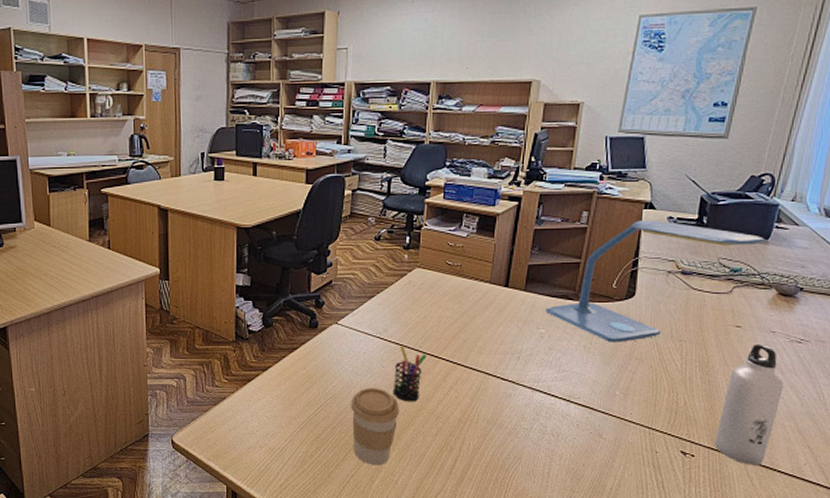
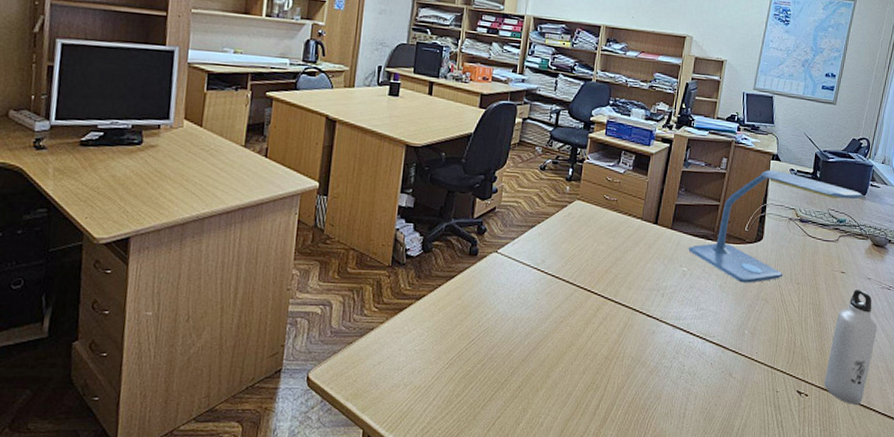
coffee cup: present [351,388,400,466] -> none [501,321,551,406]
pen holder: present [392,346,427,402] -> none [545,278,580,338]

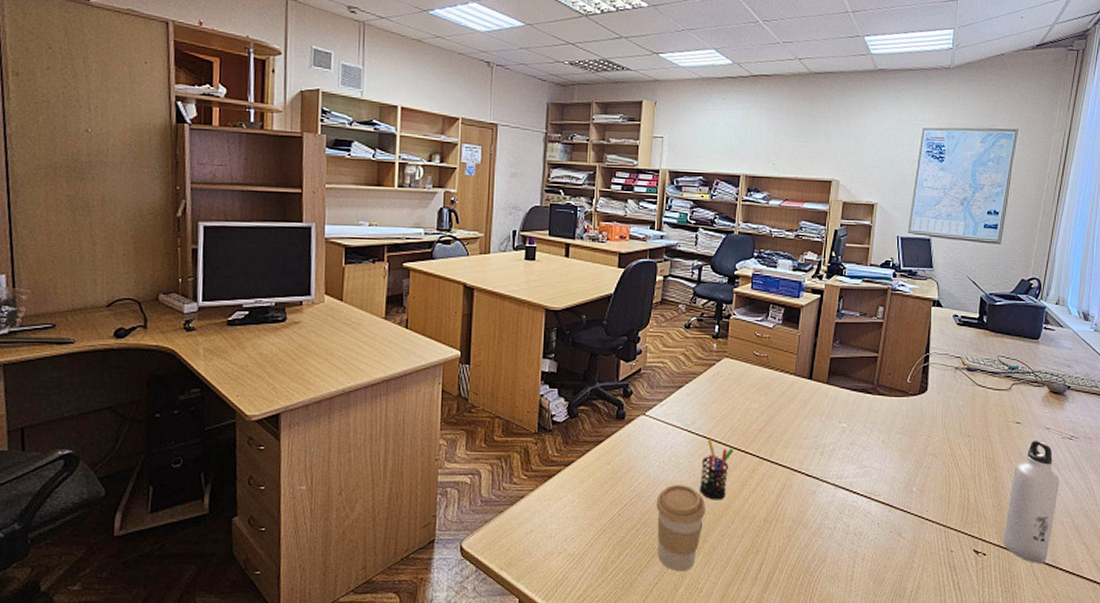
coffee cup: none [501,321,551,406] -> present [656,485,707,572]
pen holder: none [545,278,580,338] -> present [699,439,734,500]
desk lamp: present [688,170,865,283] -> none [847,317,1038,438]

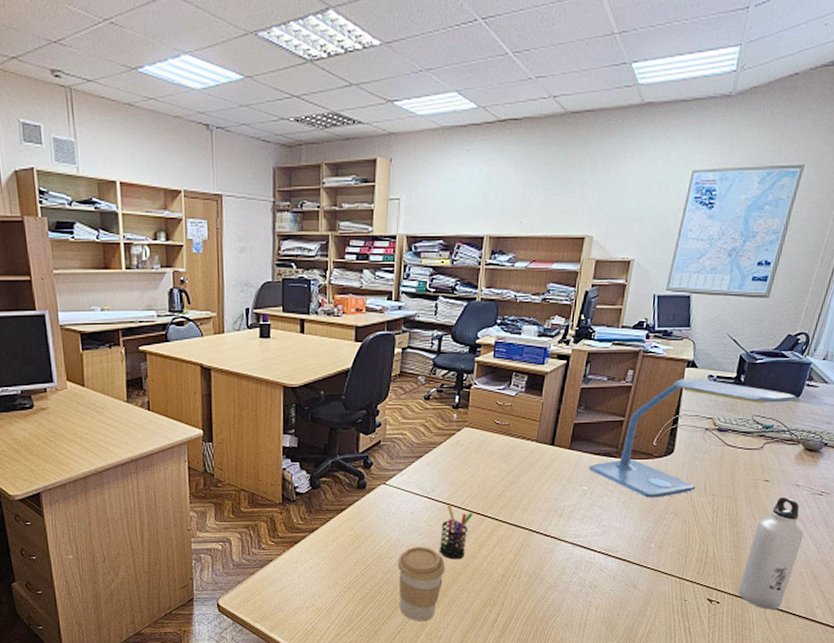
desk lamp: none [847,317,1038,438] -> present [588,379,799,498]

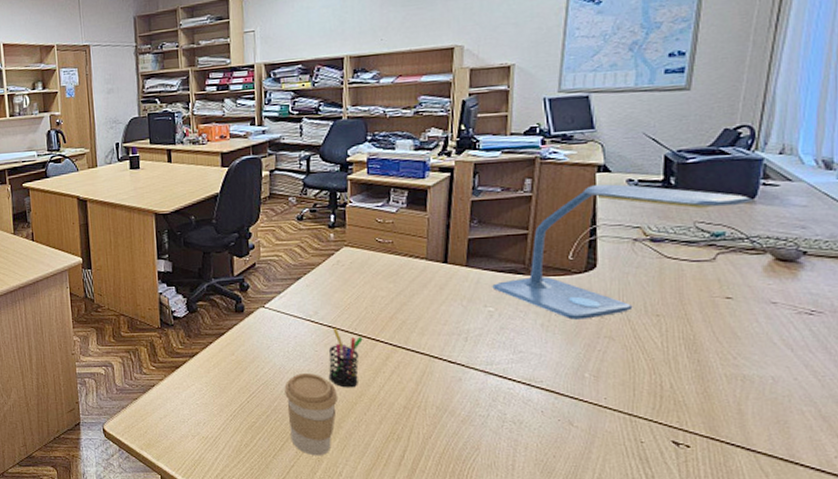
water bottle: present [737,496,804,610] -> none [713,316,796,458]

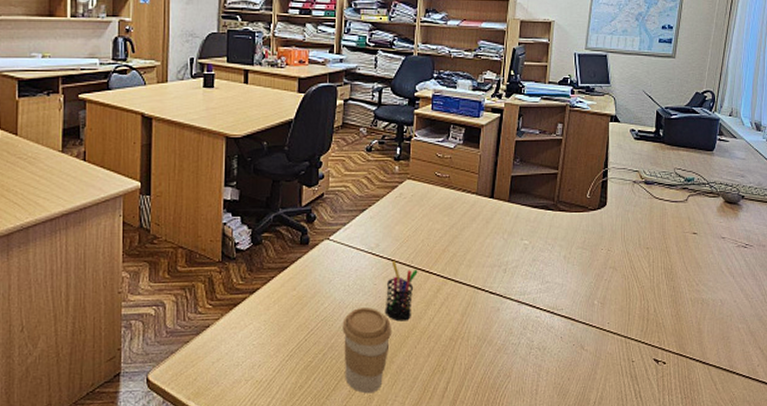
desk lamp: present [492,184,754,320] -> none [528,133,713,252]

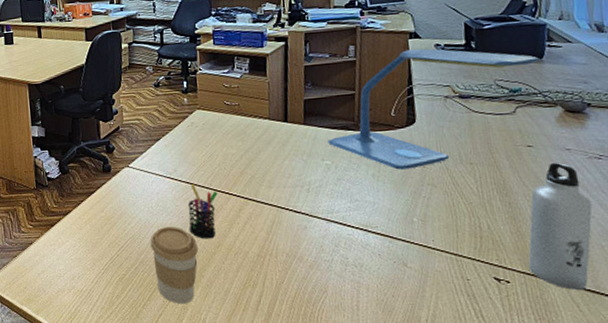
desk lamp: none [528,133,713,252] -> present [327,48,542,170]
water bottle: none [681,249,735,369] -> present [528,162,593,290]

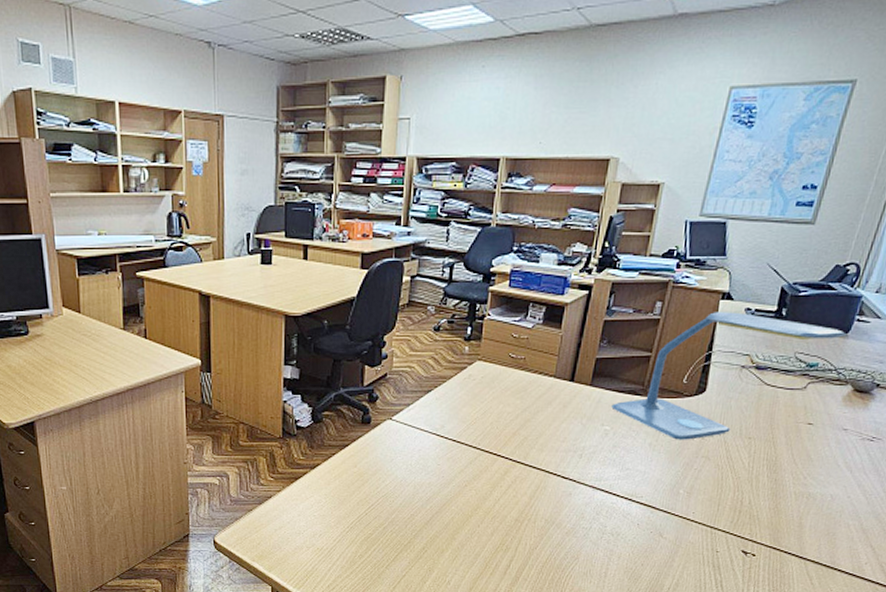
coffee cup: present [150,227,199,304] -> none [403,487,455,566]
pen holder: present [188,184,218,239] -> none [448,443,485,501]
water bottle: present [528,162,593,290] -> none [776,441,852,564]

